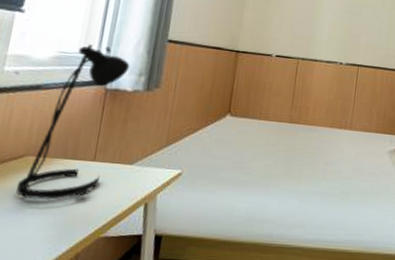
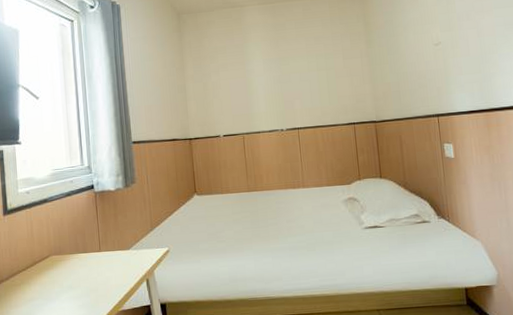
desk lamp: present [15,44,130,200] -> none [49,157,109,289]

